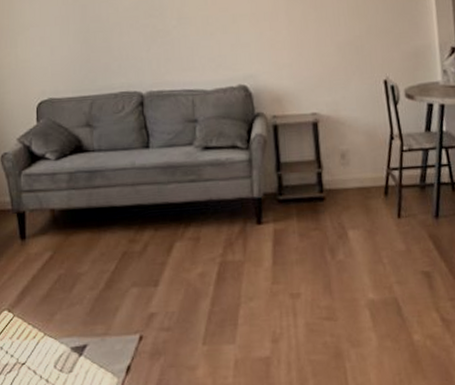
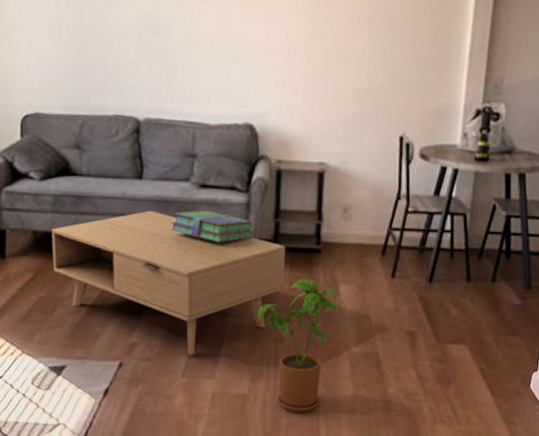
coffee table: none [68,177,295,320] -> present [51,210,286,355]
stack of books: none [179,170,258,201] -> present [171,210,254,243]
house plant: none [271,228,351,372] -> present [258,279,340,412]

